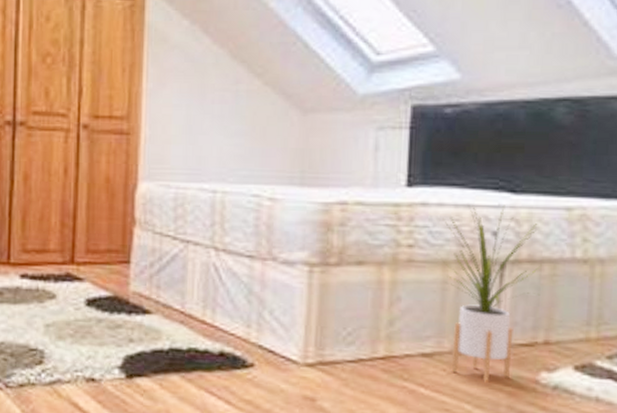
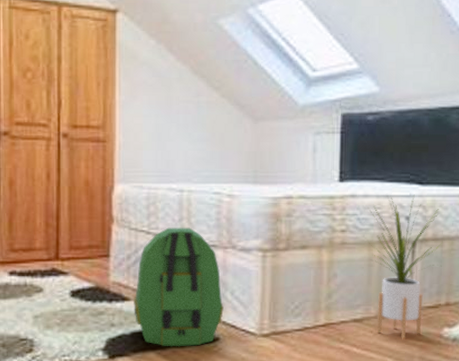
backpack: none [155,233,260,371] -> present [134,227,224,347]

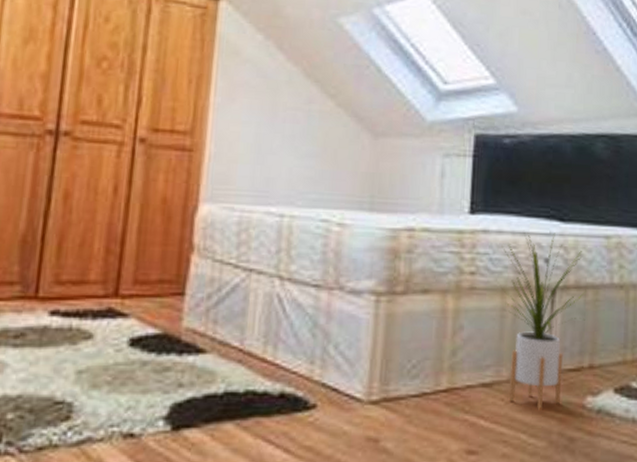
backpack: present [134,227,224,347] -> none [209,260,325,416]

